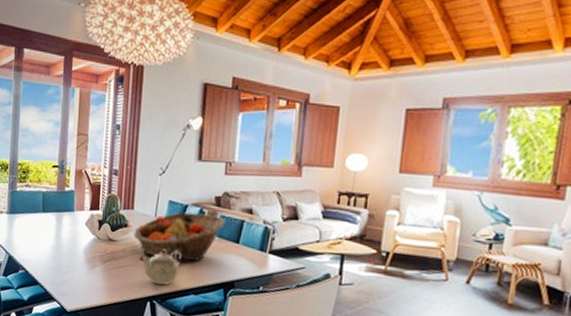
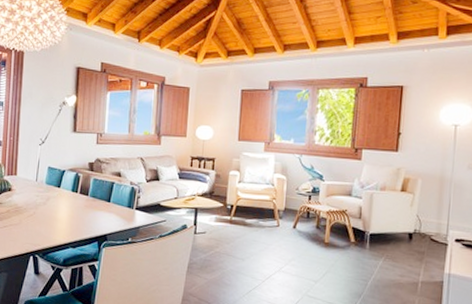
fruit basket: present [134,212,225,261] -> none [17,176,98,219]
teapot: present [140,248,183,286] -> none [23,208,62,242]

